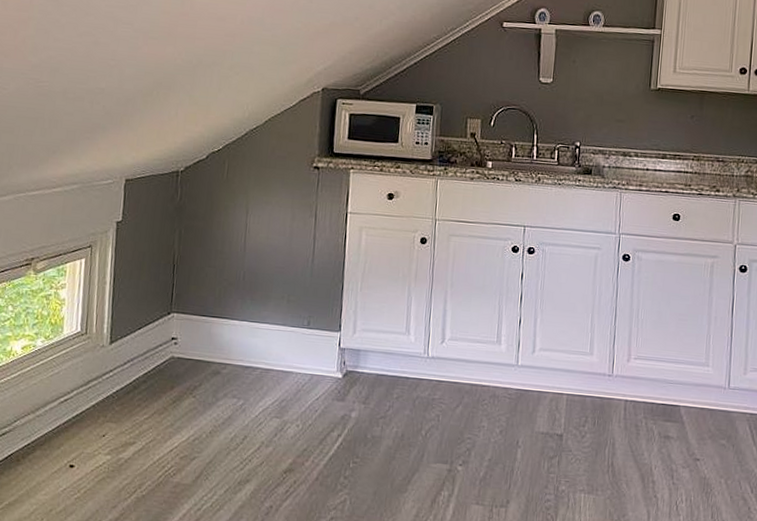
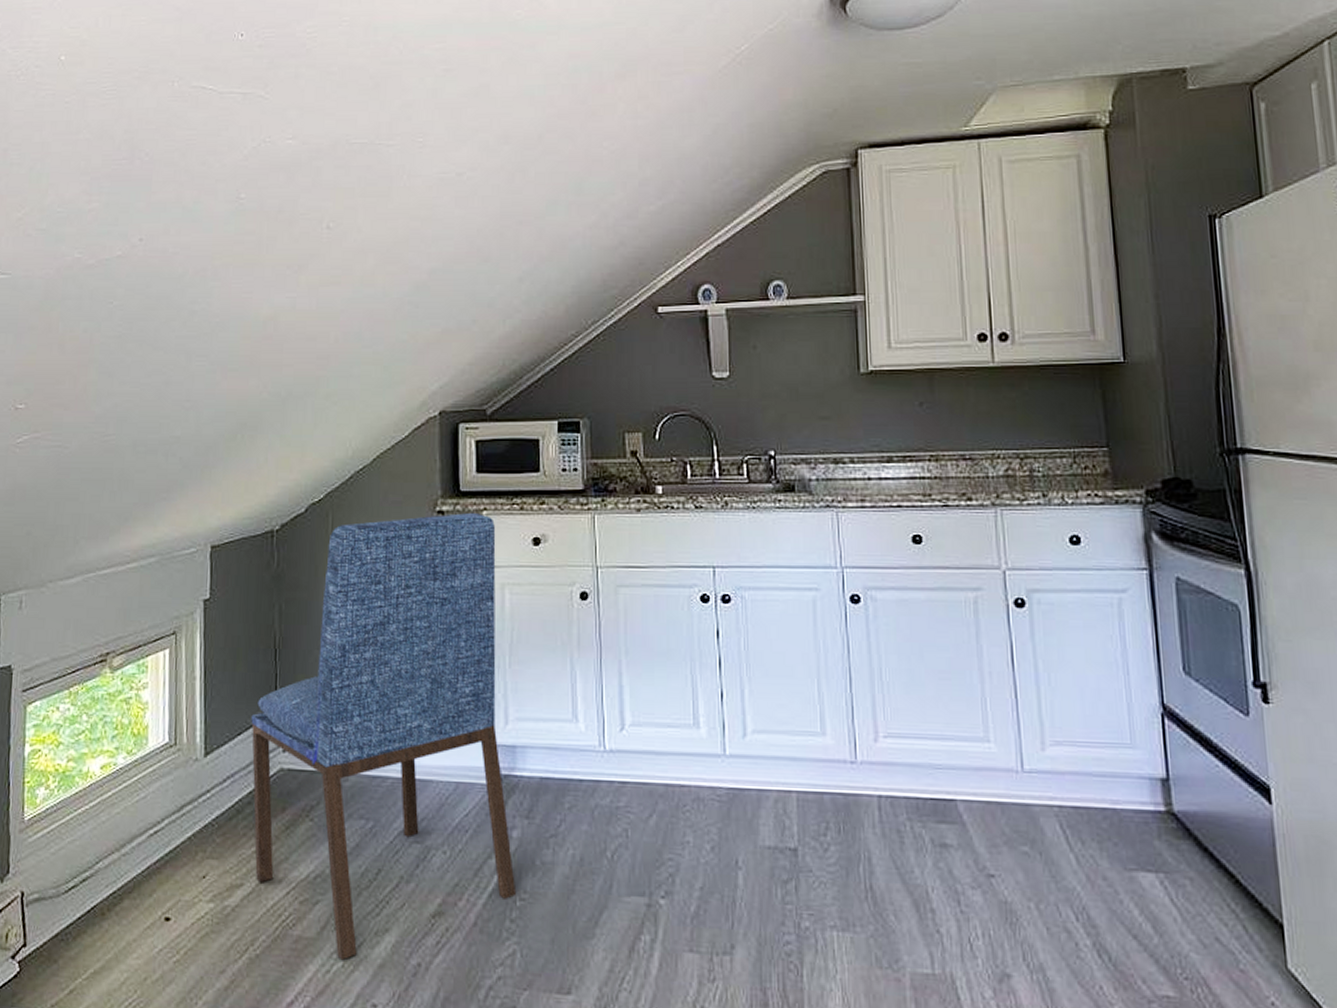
dining chair: none [146,170,359,501] -> present [251,512,517,959]

